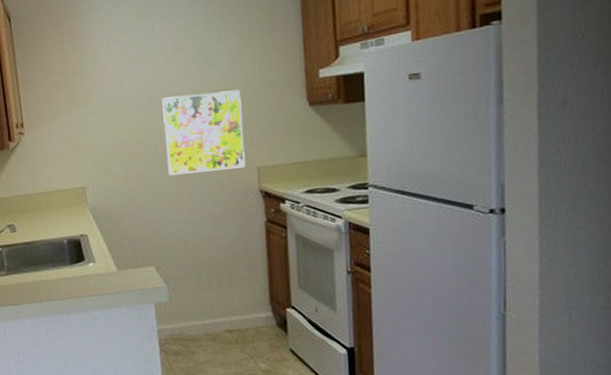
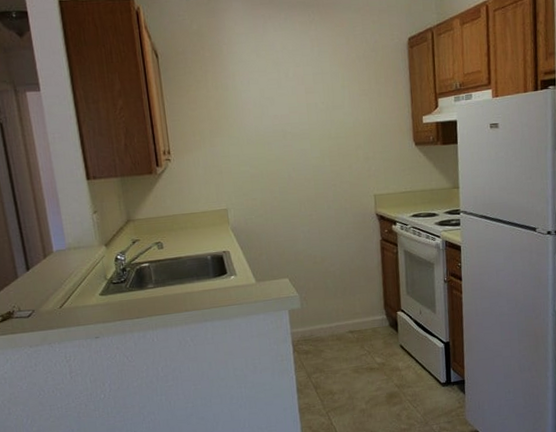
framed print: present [162,89,246,176] -> none [295,129,365,201]

